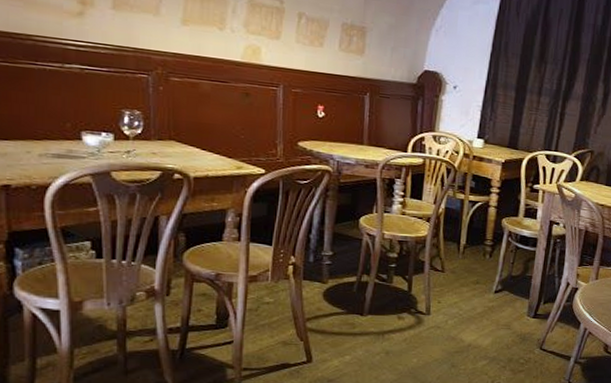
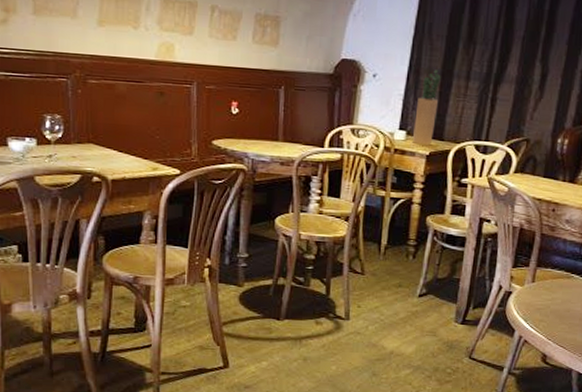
vase: none [489,81,516,154] -> present [412,66,441,146]

